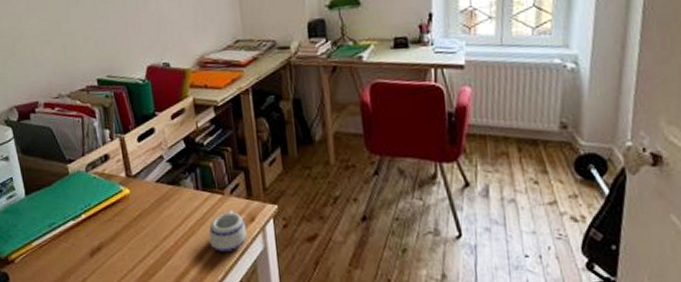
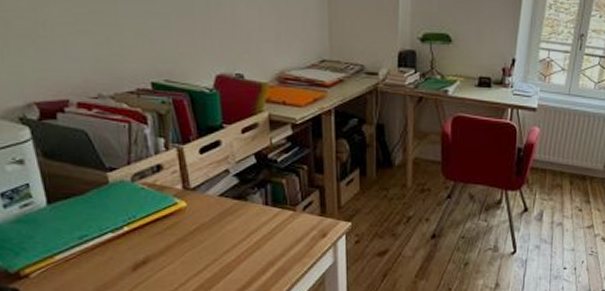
mug: present [208,209,247,253] -> none [276,225,317,267]

